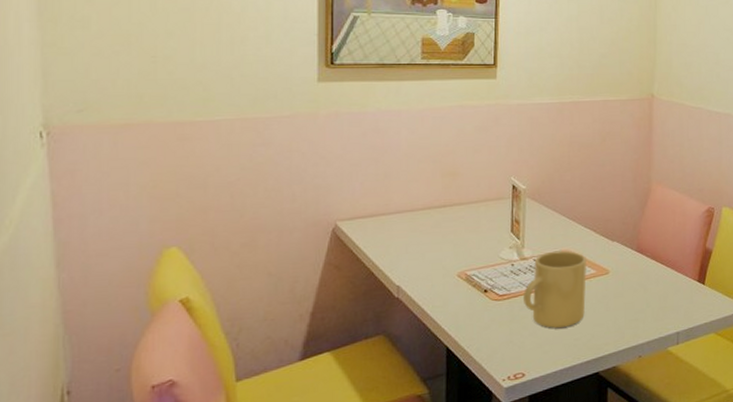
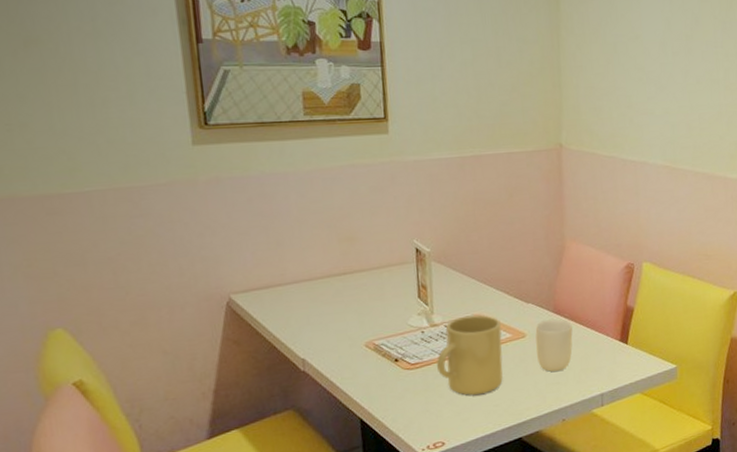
cup: none [617,257,653,309] -> present [535,319,573,372]

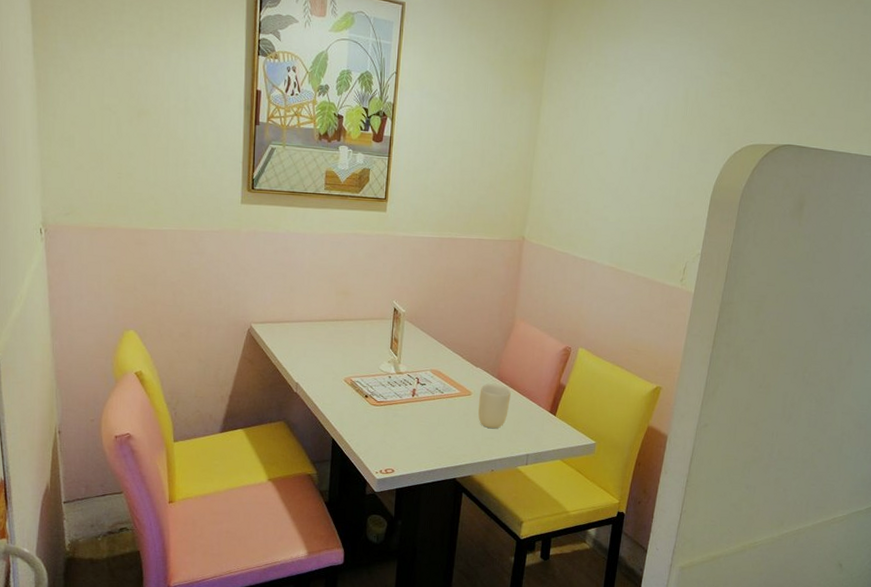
cup: present [436,315,503,395] -> none [396,369,453,436]

